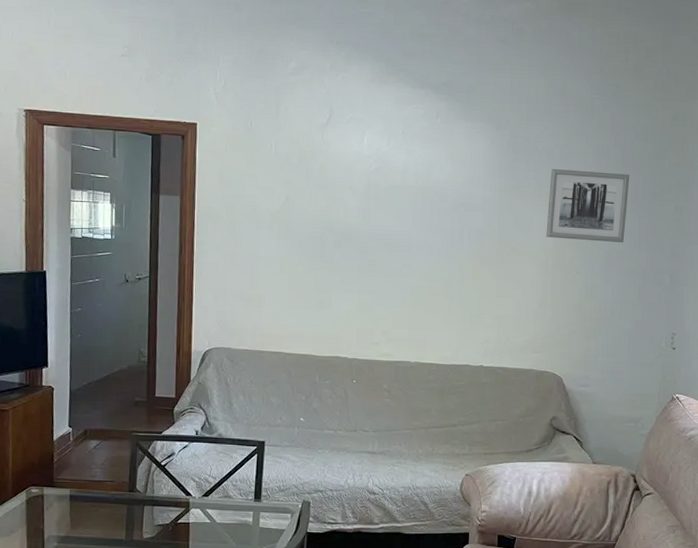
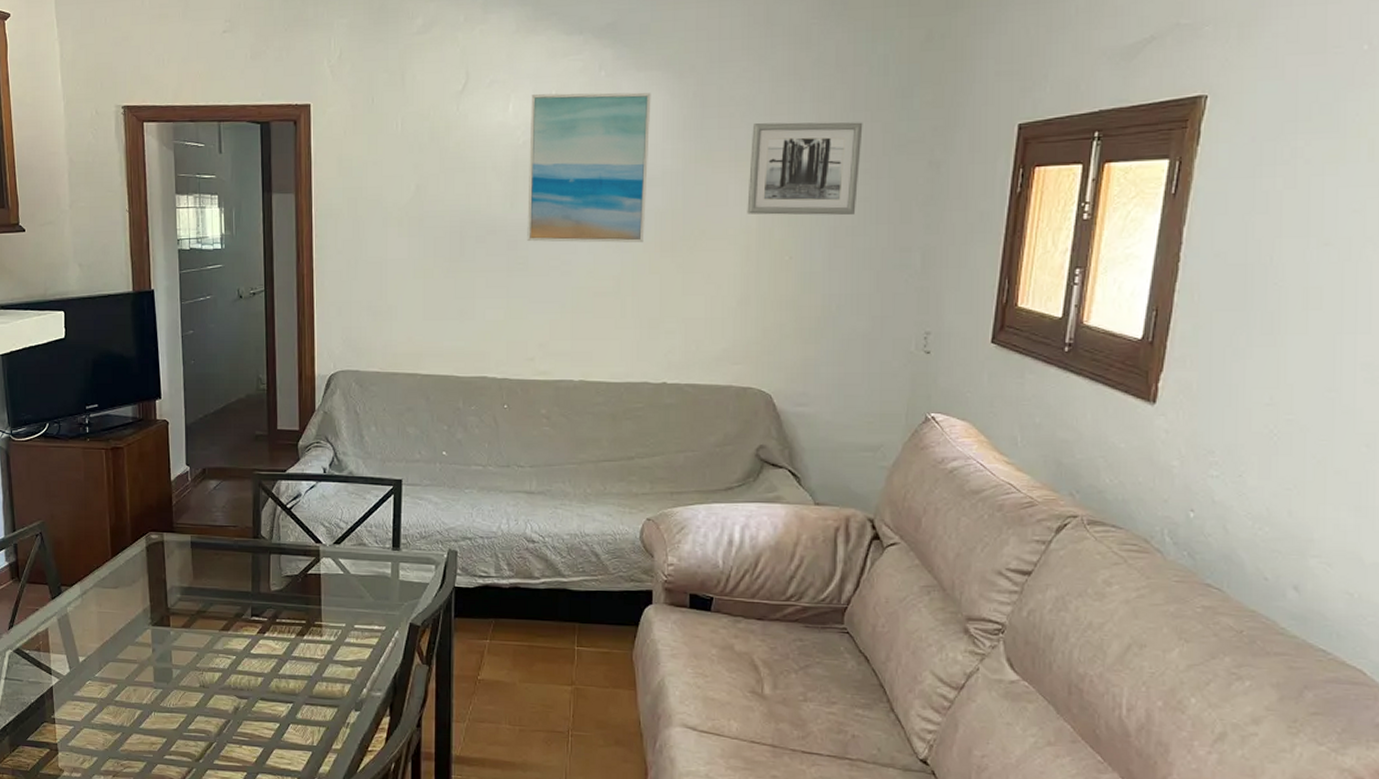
wall art: none [376,132,476,254] -> present [527,92,651,243]

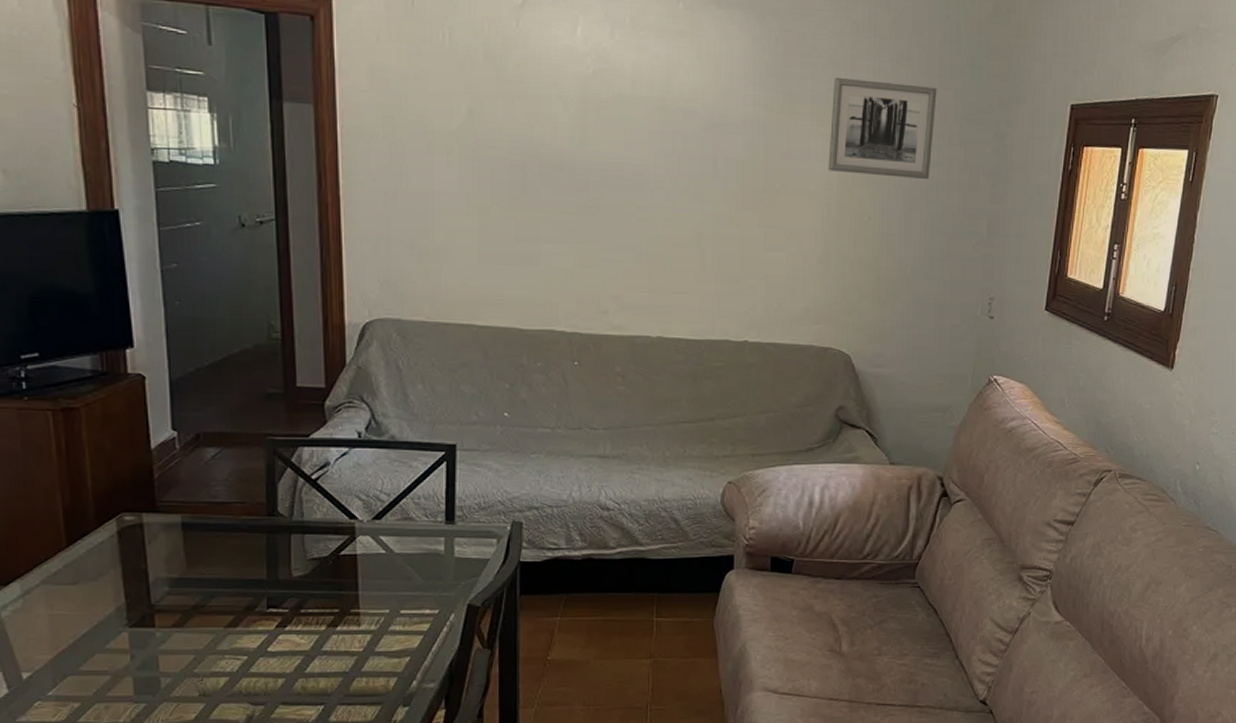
wall art: present [527,92,651,243] -> none [599,19,732,192]

